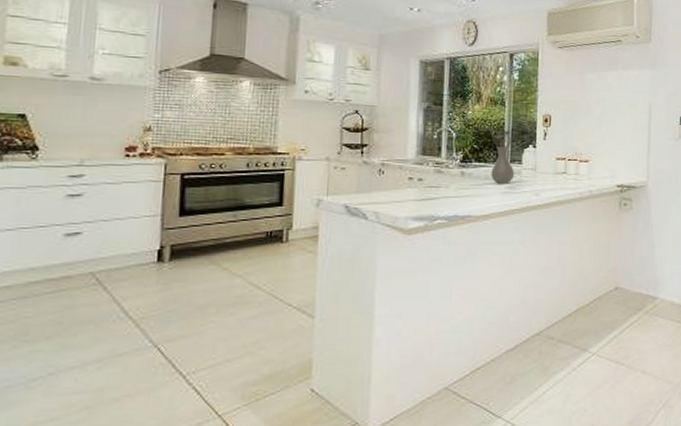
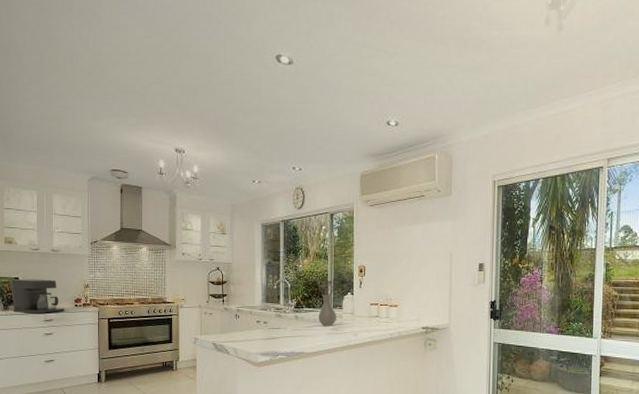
coffee maker: none [9,116,107,168] -> present [11,278,65,314]

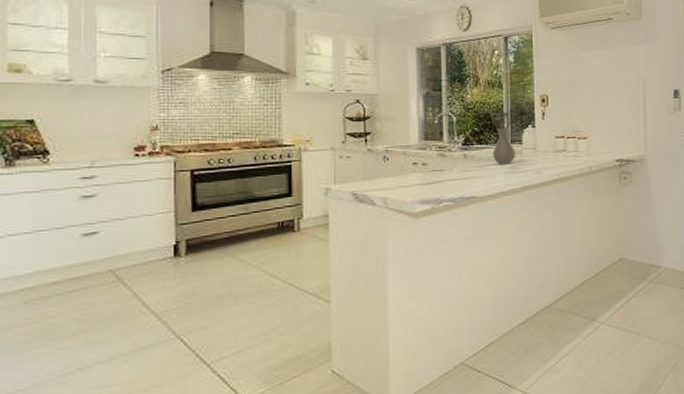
coffee maker: present [11,278,65,314] -> none [19,121,117,170]

